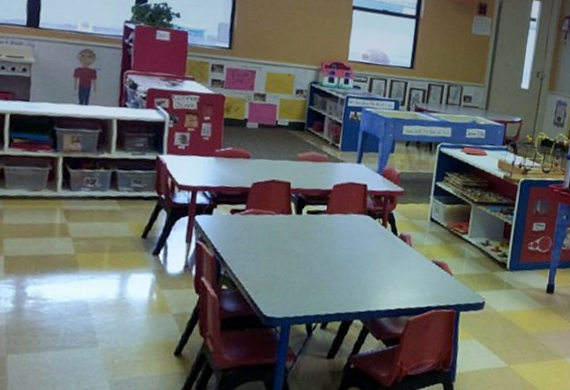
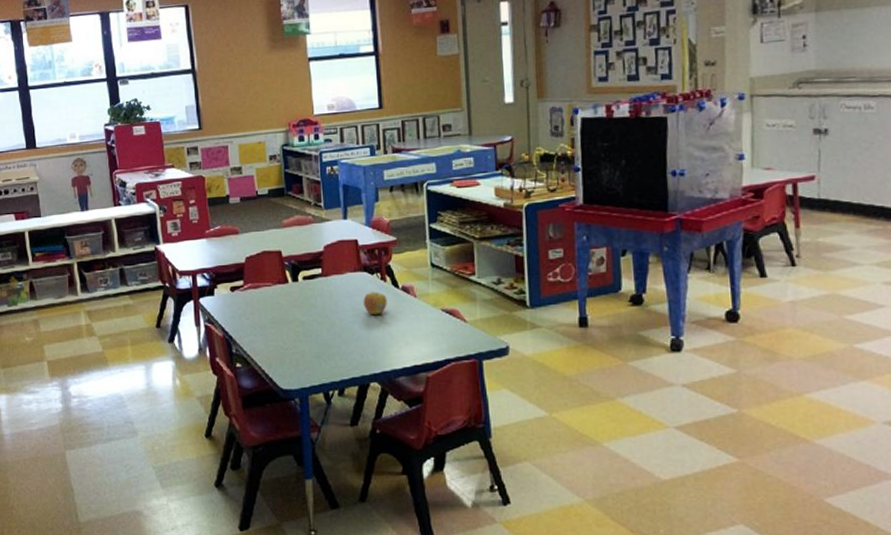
apple: none [361,235,385,257] -> present [363,292,387,314]

